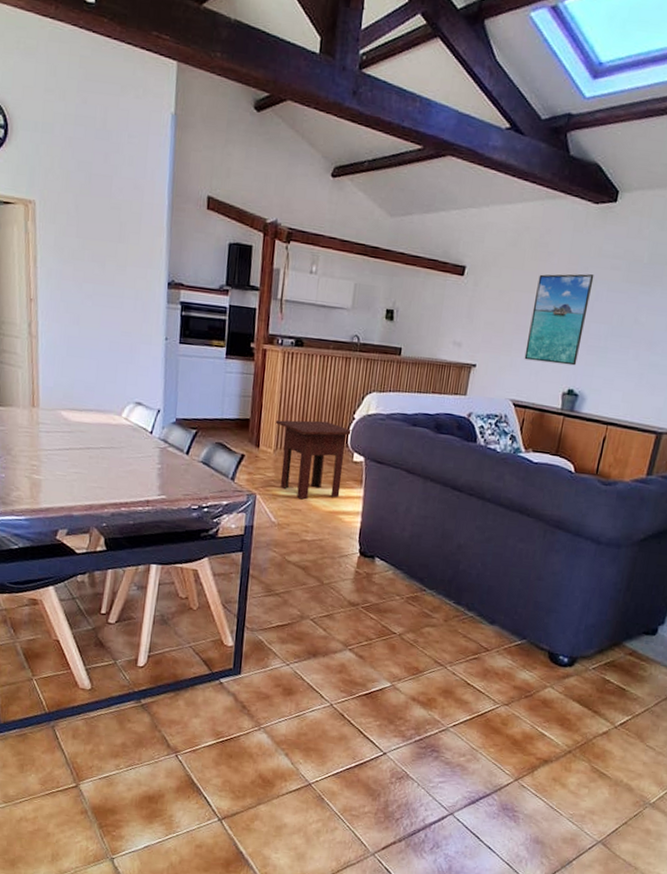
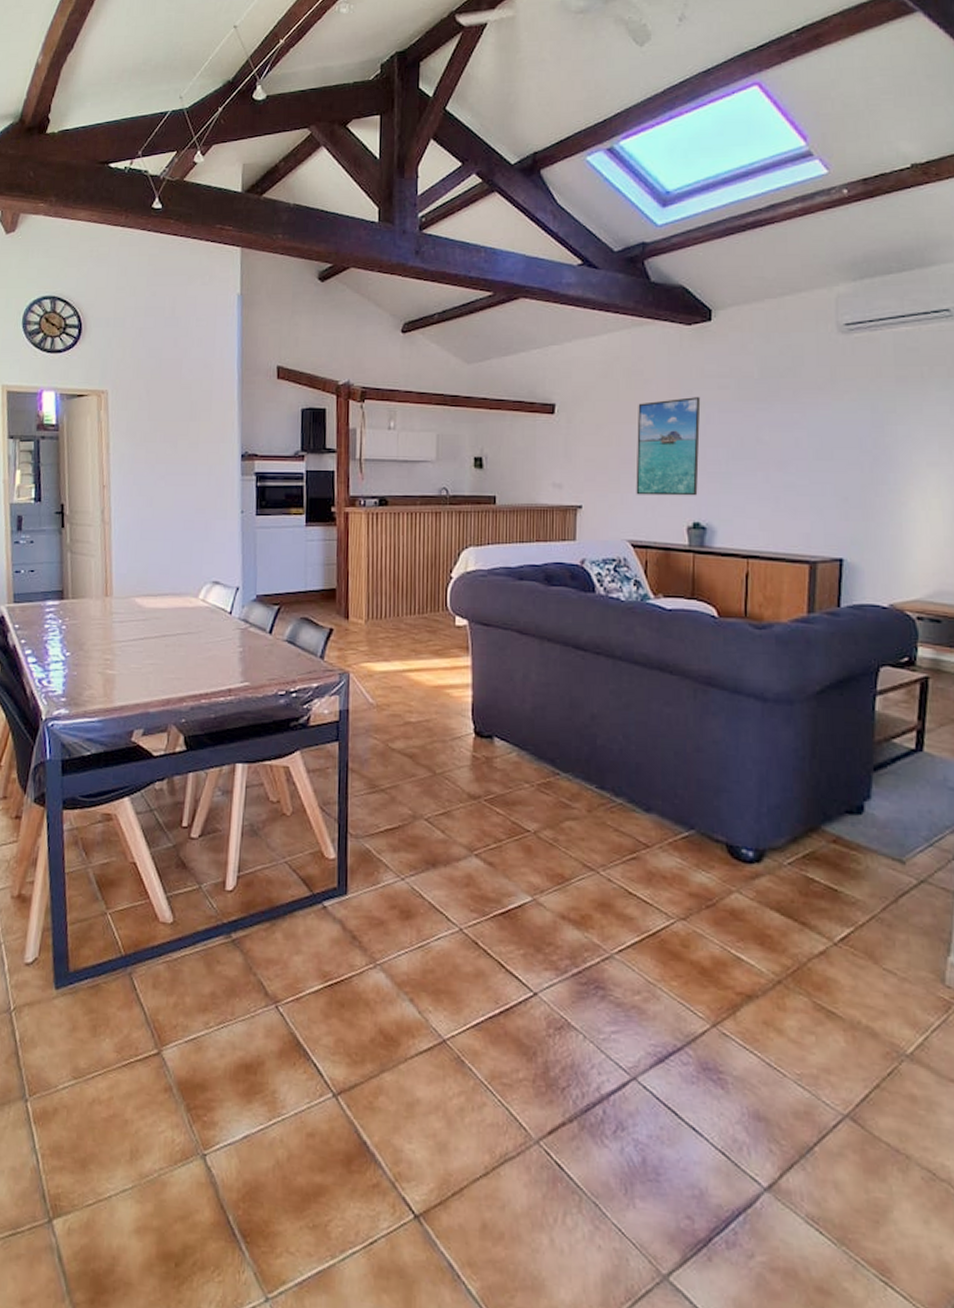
side table: present [275,420,353,500] -> none [364,583,451,675]

